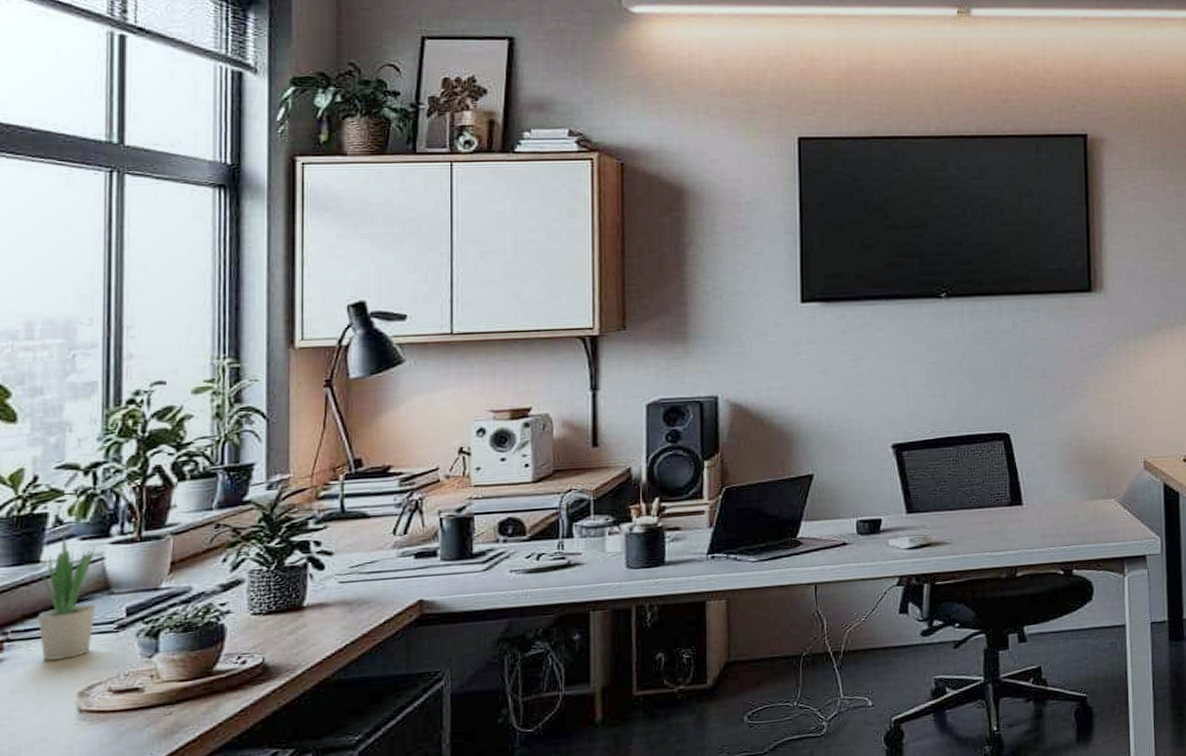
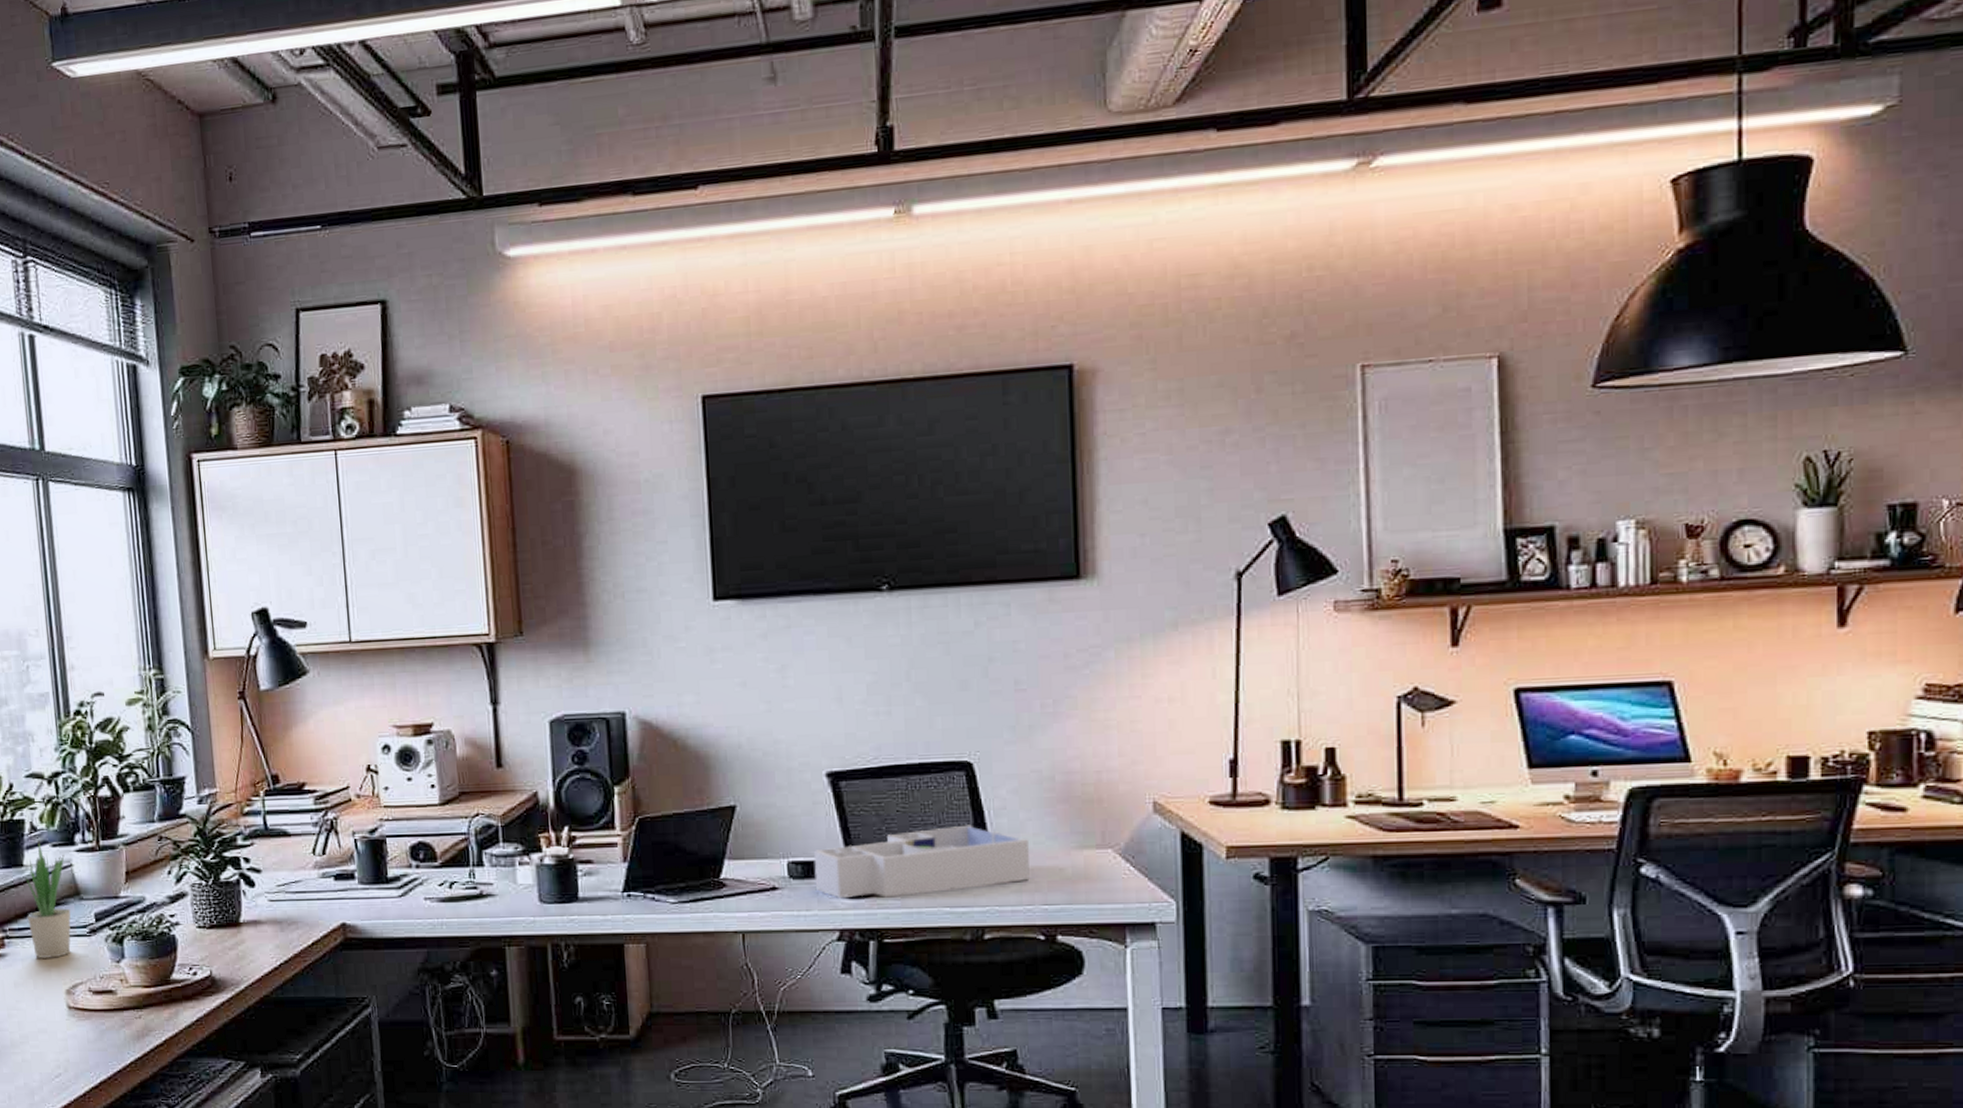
desk organizer: none [879,484,1053,549] -> present [813,825,1030,898]

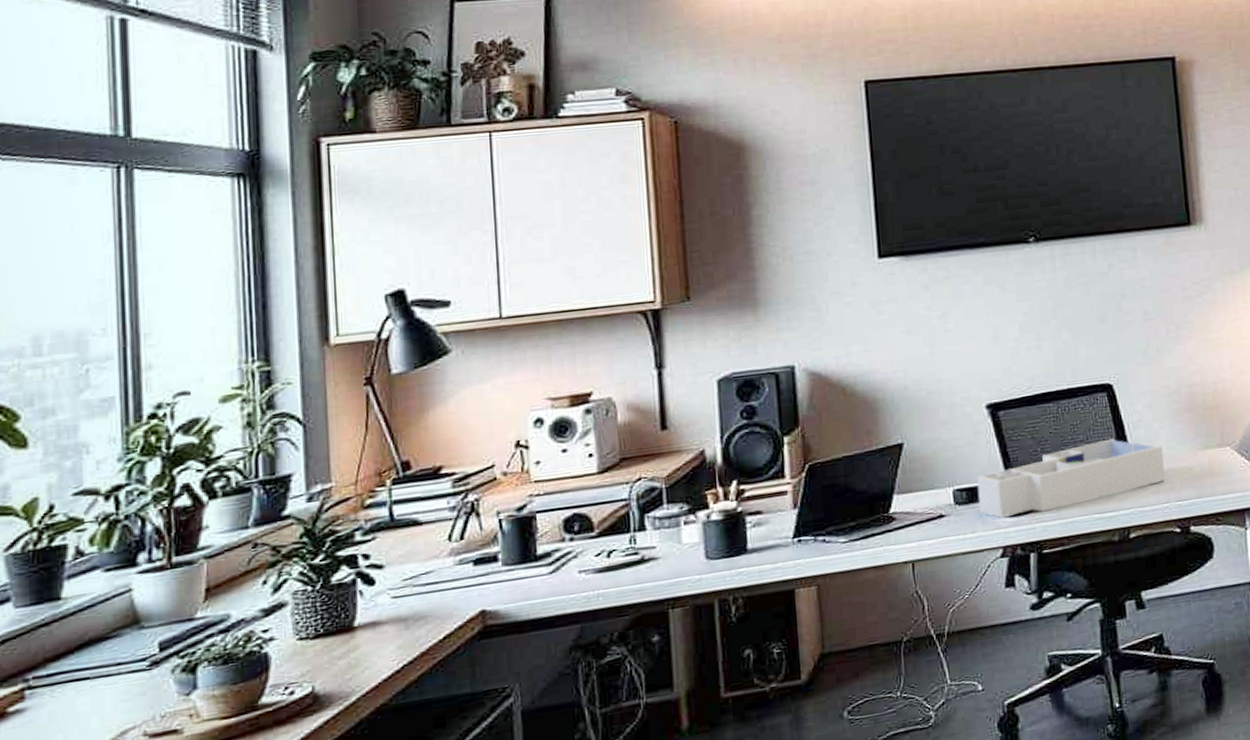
potted plant: present [25,840,71,960] -> none [62,566,126,708]

